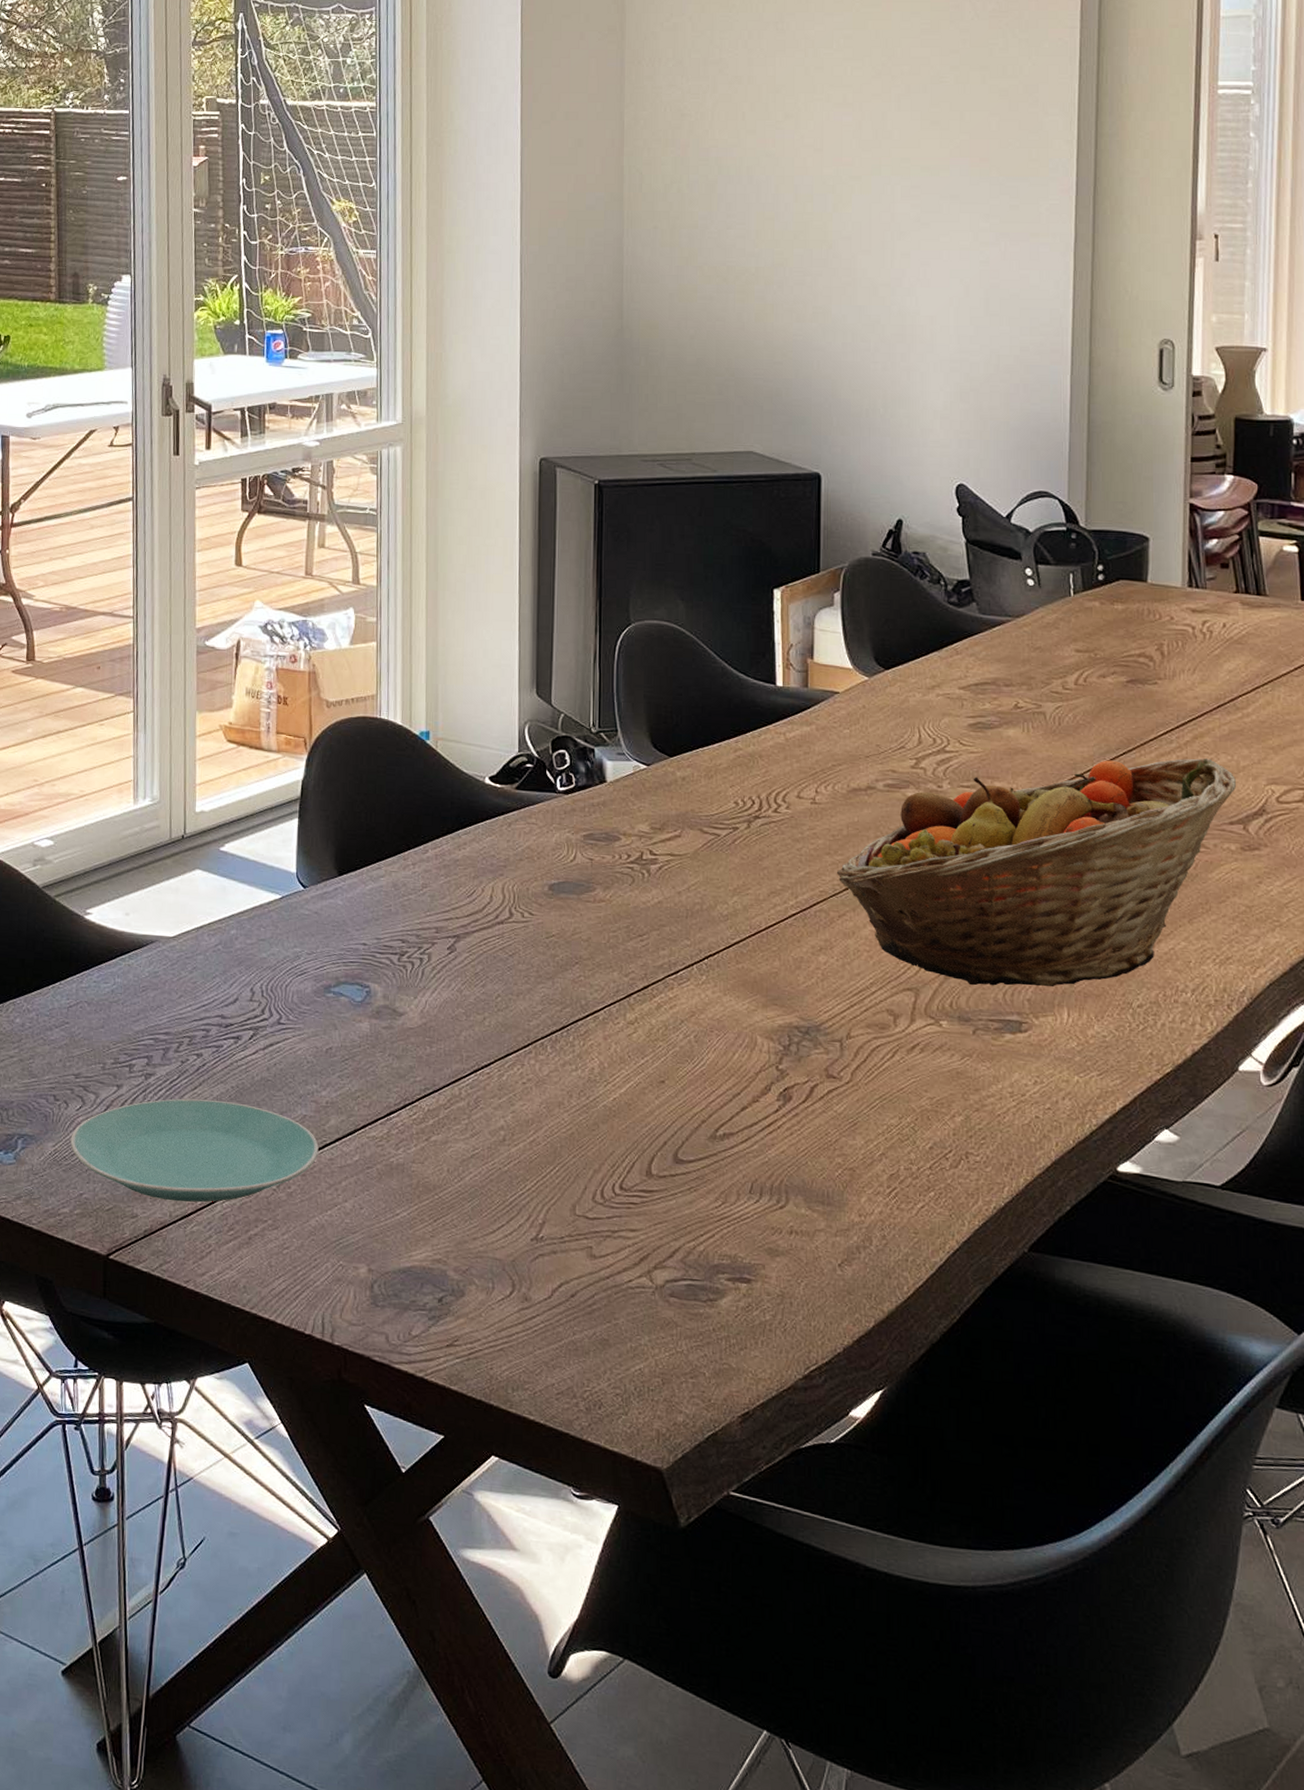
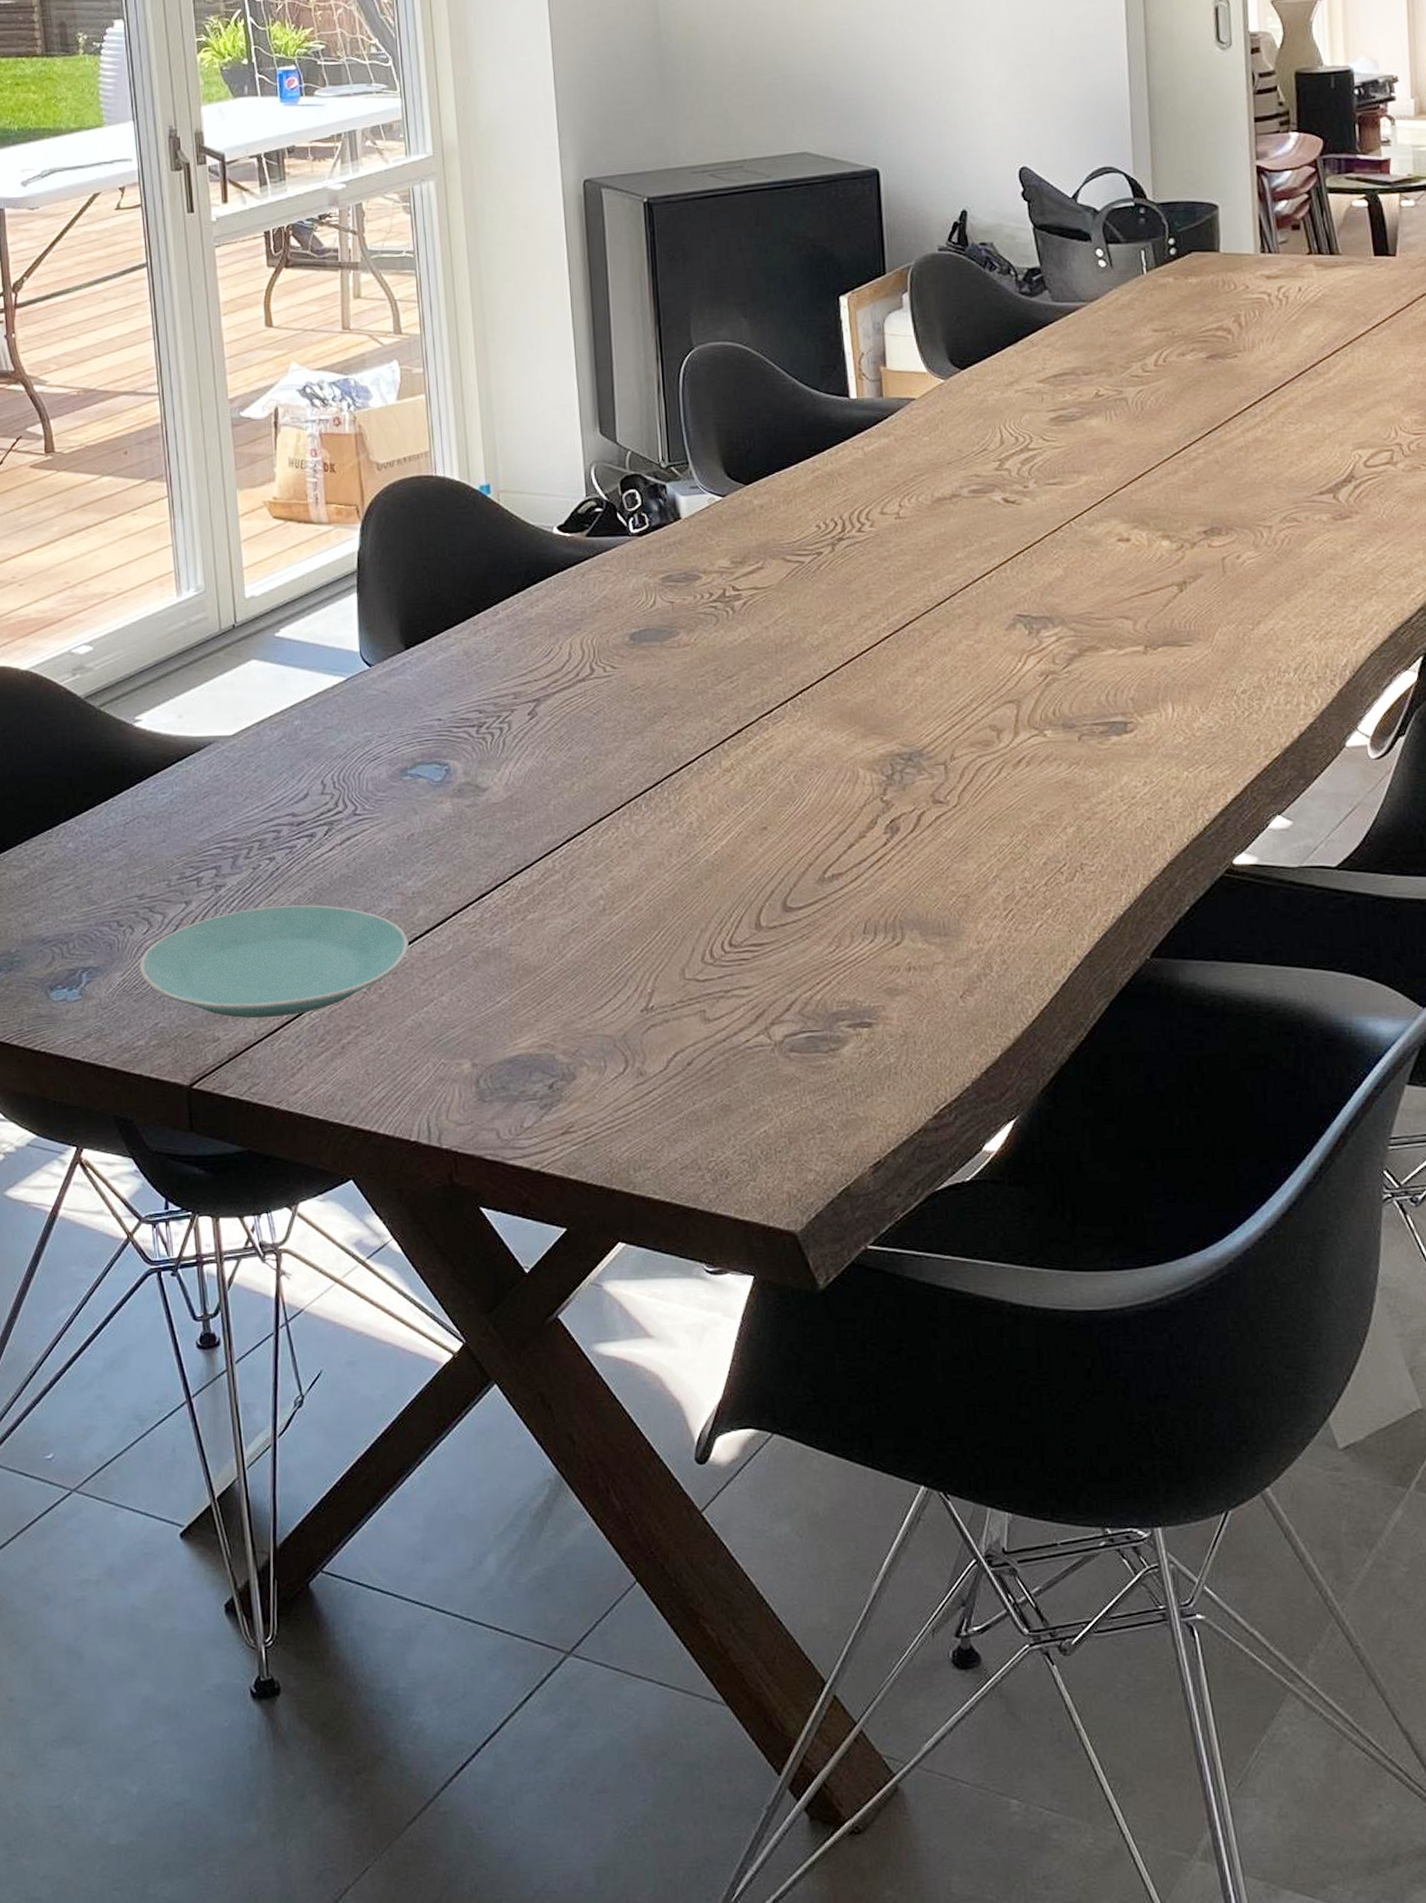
fruit basket: present [836,758,1236,987] -> none [927,429,1323,690]

